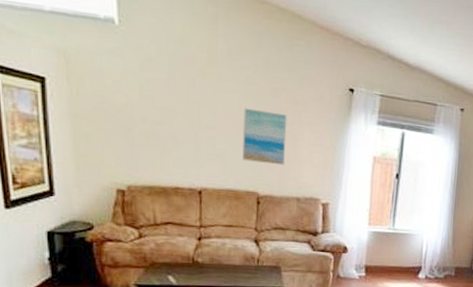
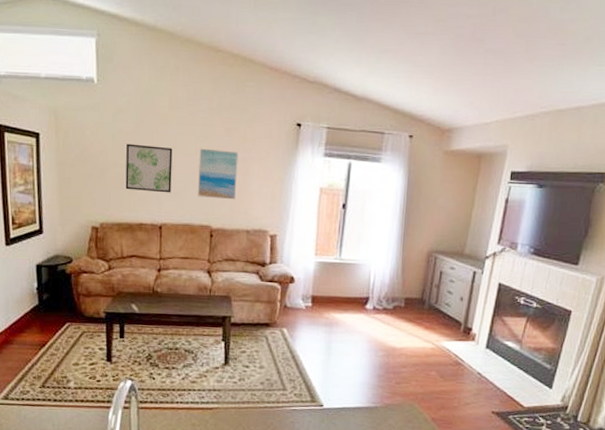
wall art: none [157,97,213,155] -> present [125,143,173,193]

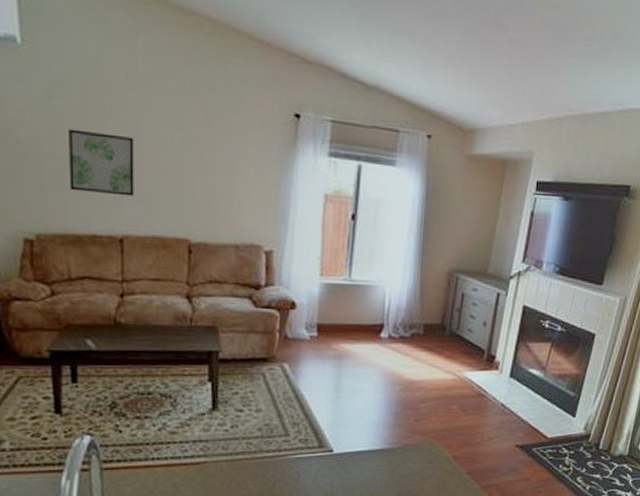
wall art: present [198,148,238,200] -> none [170,139,222,207]

